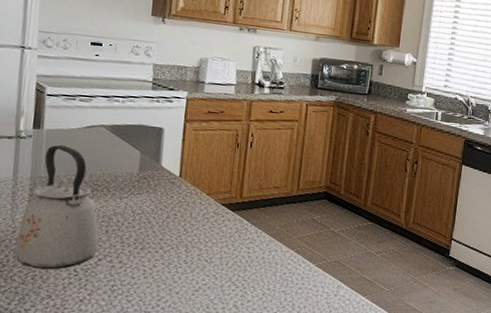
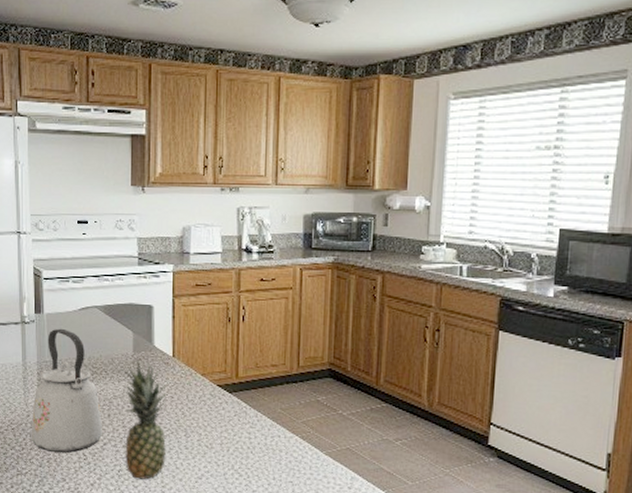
fruit: none [120,178,172,294] -> present [121,359,168,480]

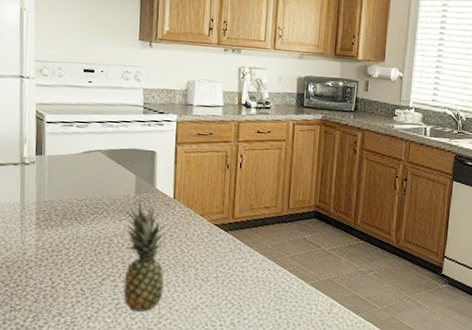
kettle: present [31,328,103,454] -> none [26,170,102,289]

